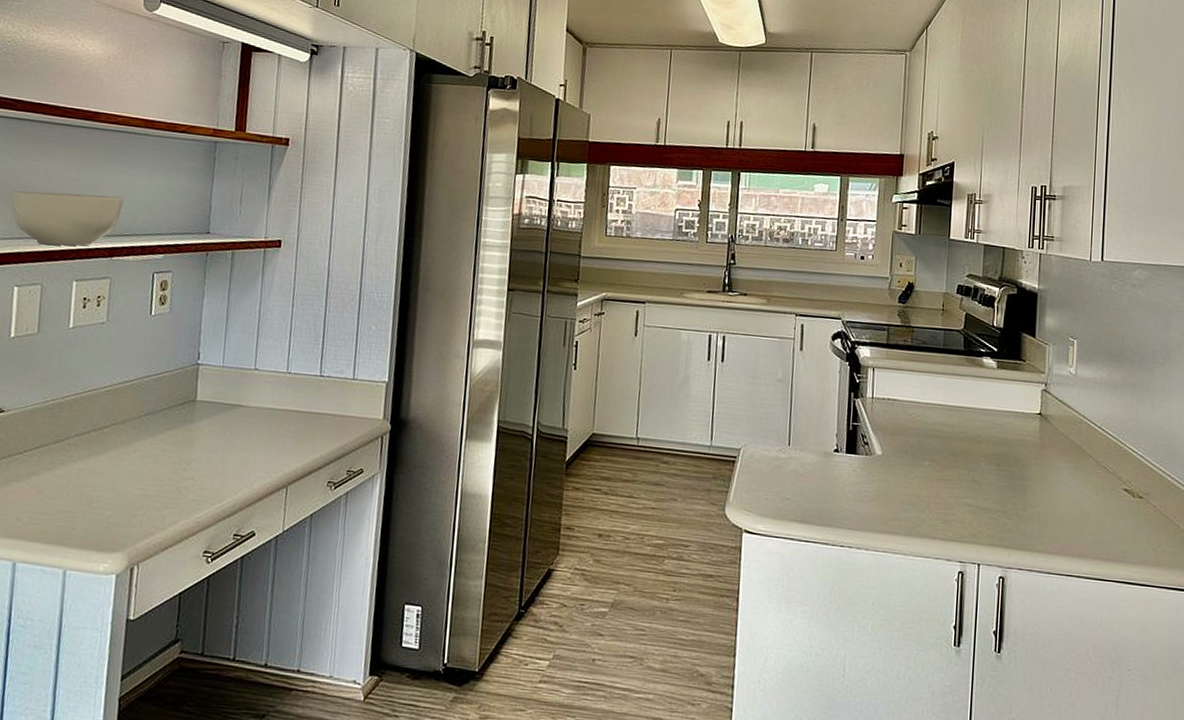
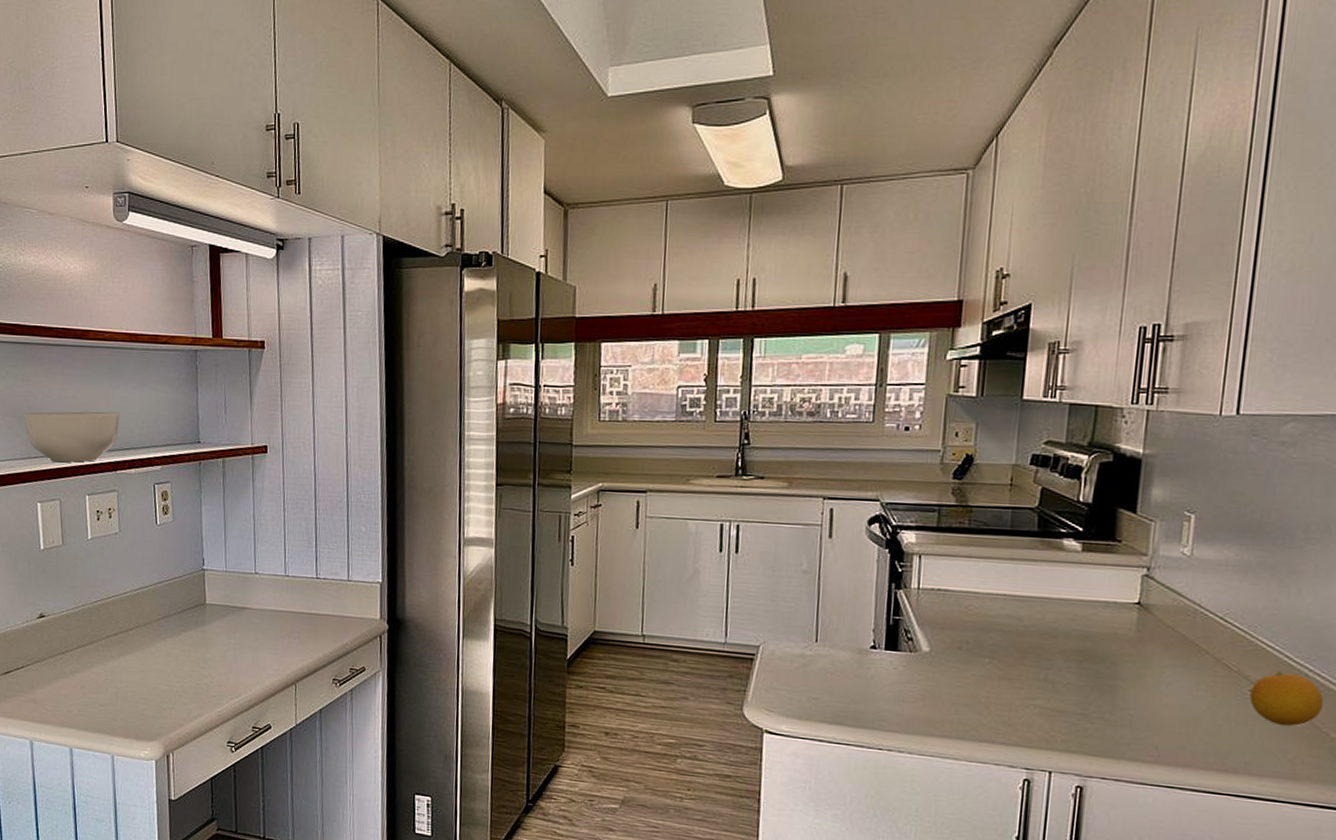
fruit: none [1123,473,1174,520] -> present [1249,671,1323,726]

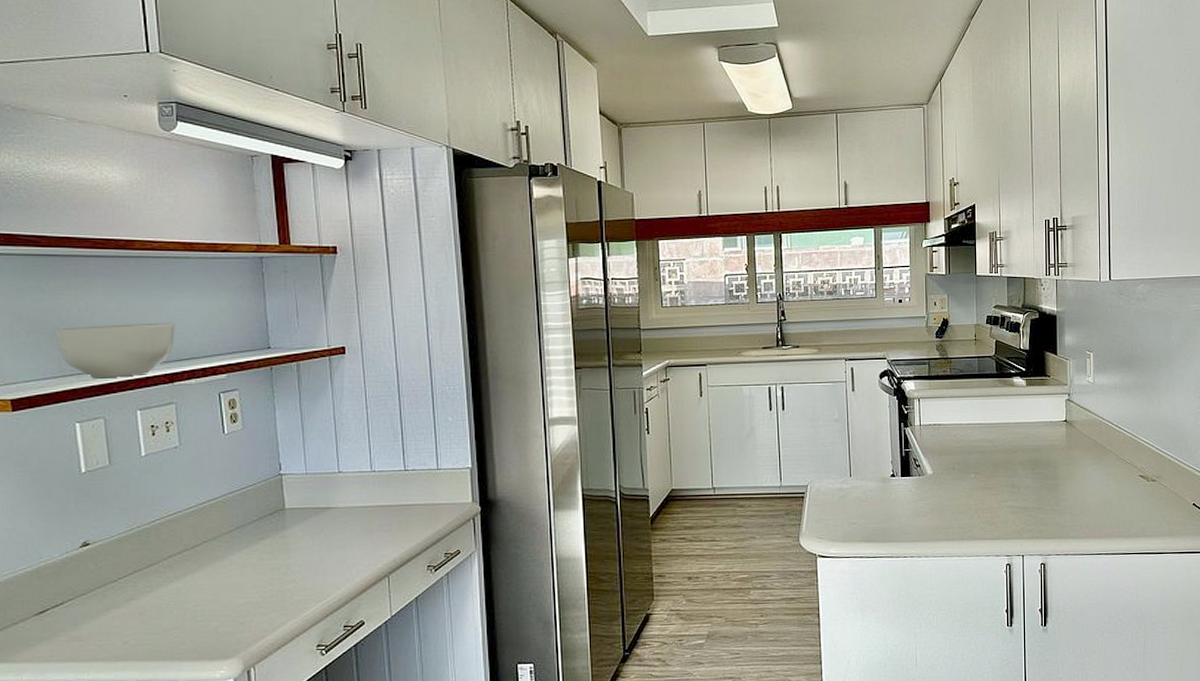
fruit: present [1249,671,1323,726] -> none [1139,460,1181,498]

